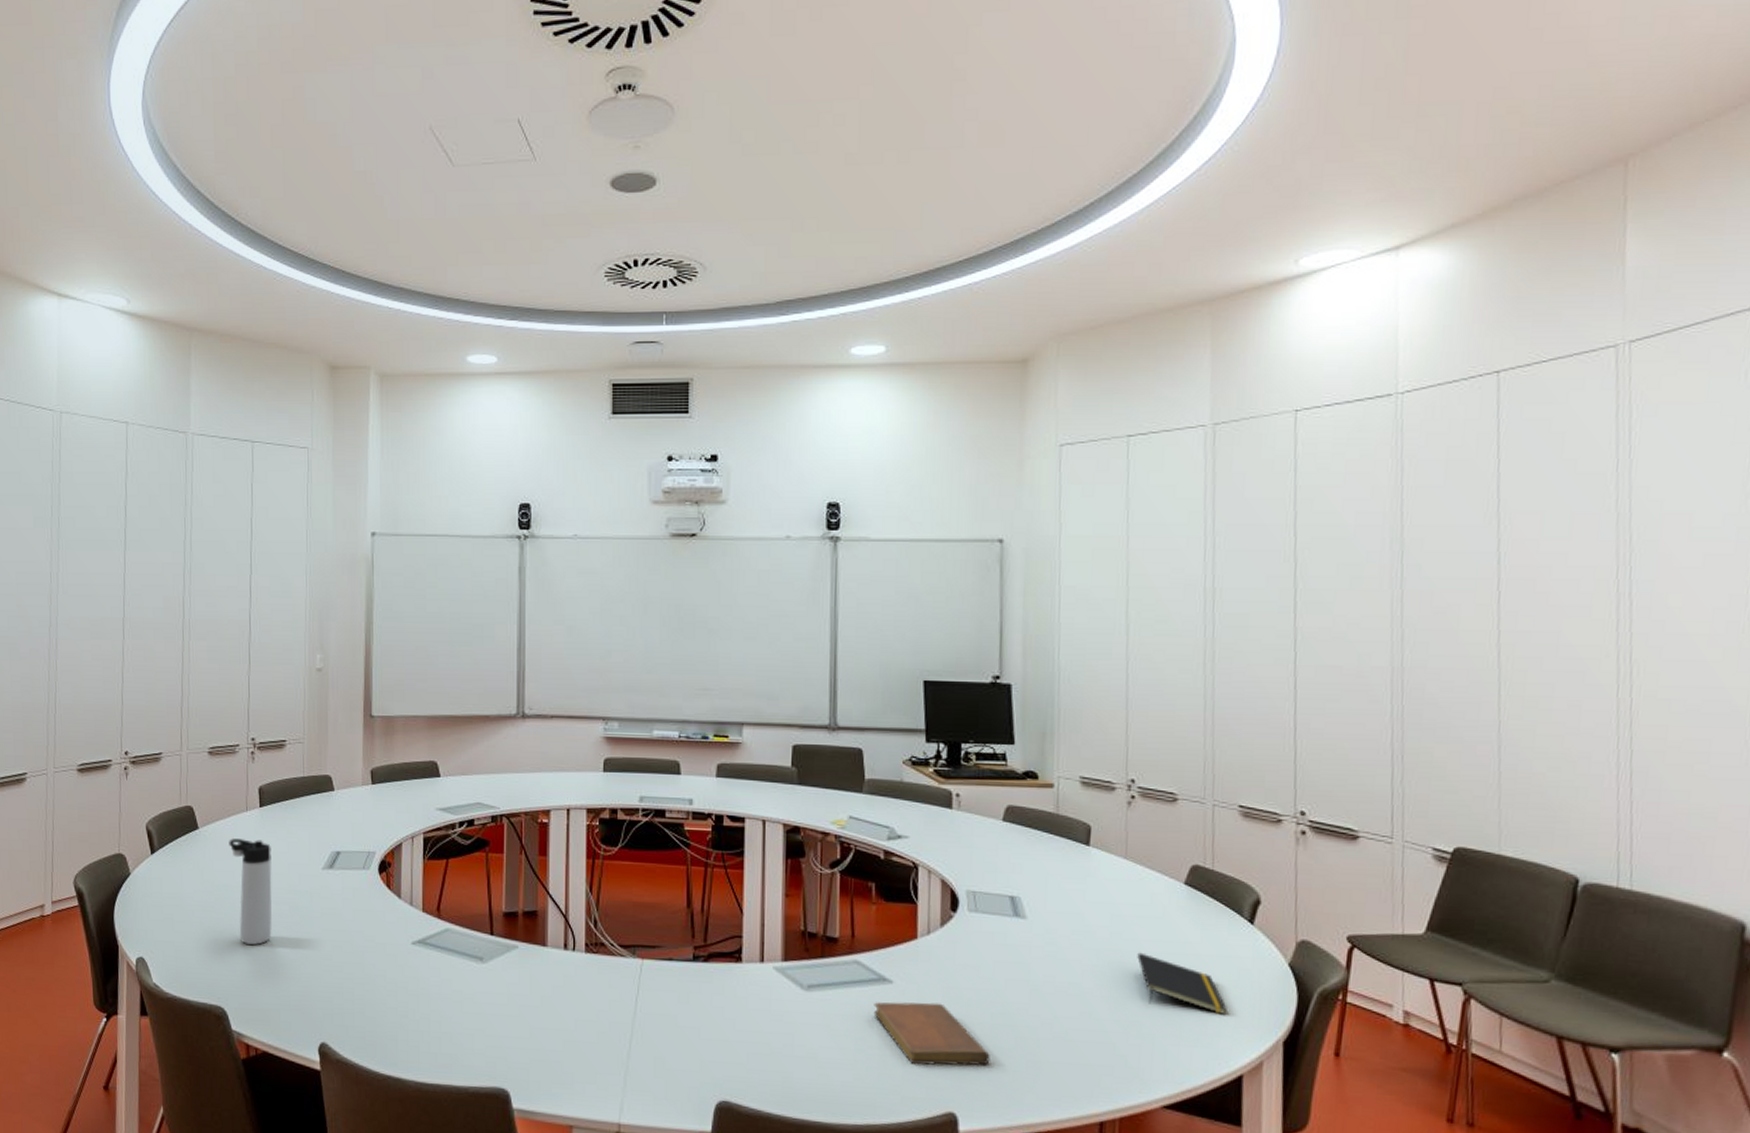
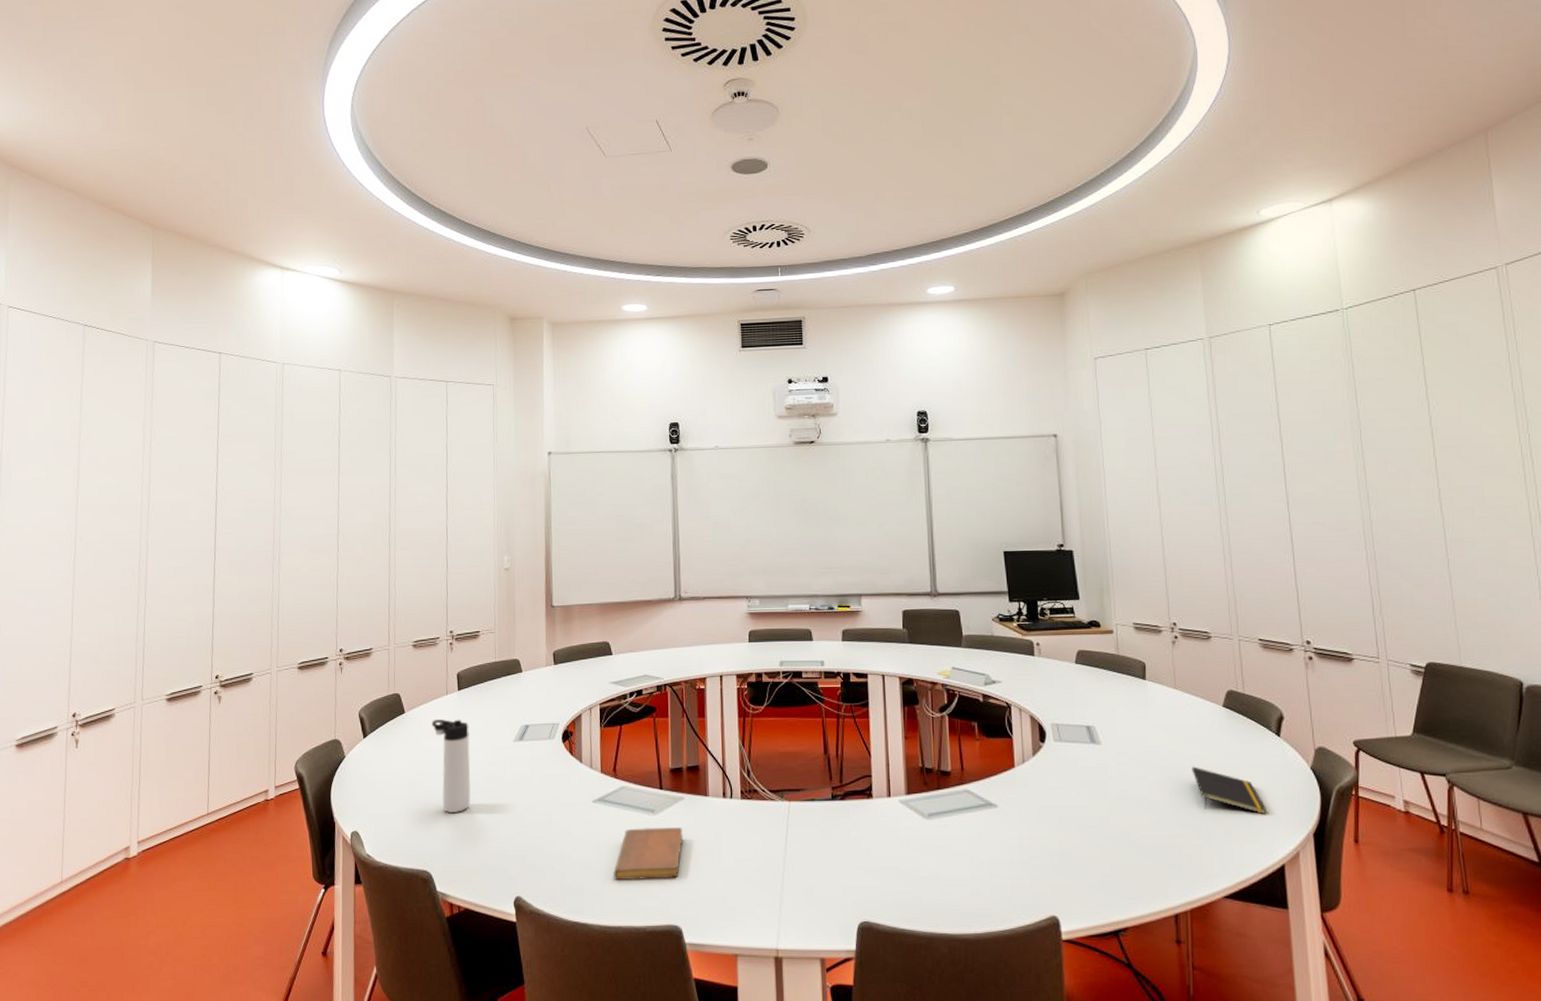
notebook: none [433,976,516,1036] -> present [613,827,683,881]
notebook: present [873,1002,990,1066] -> none [983,821,1082,877]

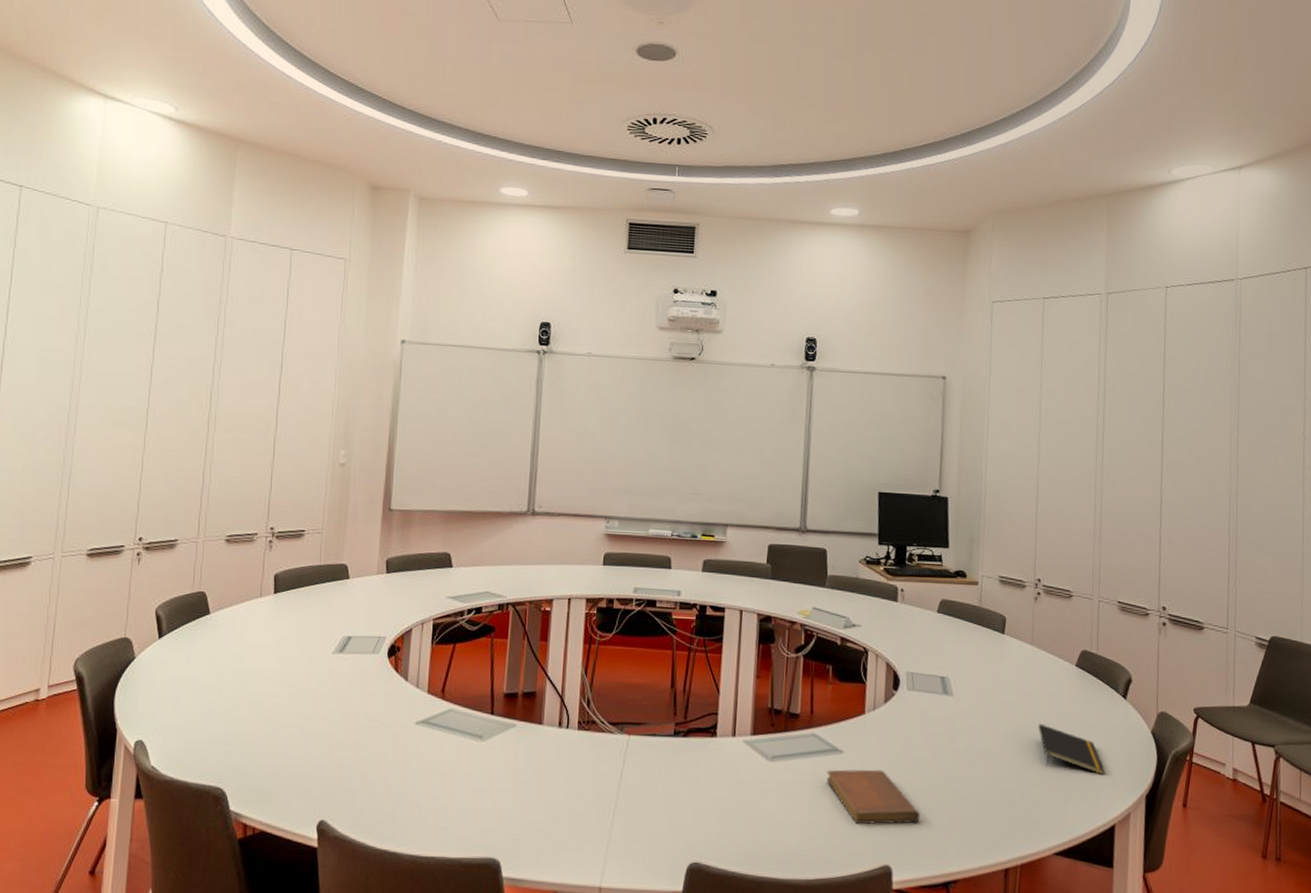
thermos bottle: present [431,719,471,813] -> none [240,624,283,727]
notebook: present [613,827,683,881] -> none [431,753,512,810]
notebook: none [983,821,1082,877] -> present [826,769,920,825]

